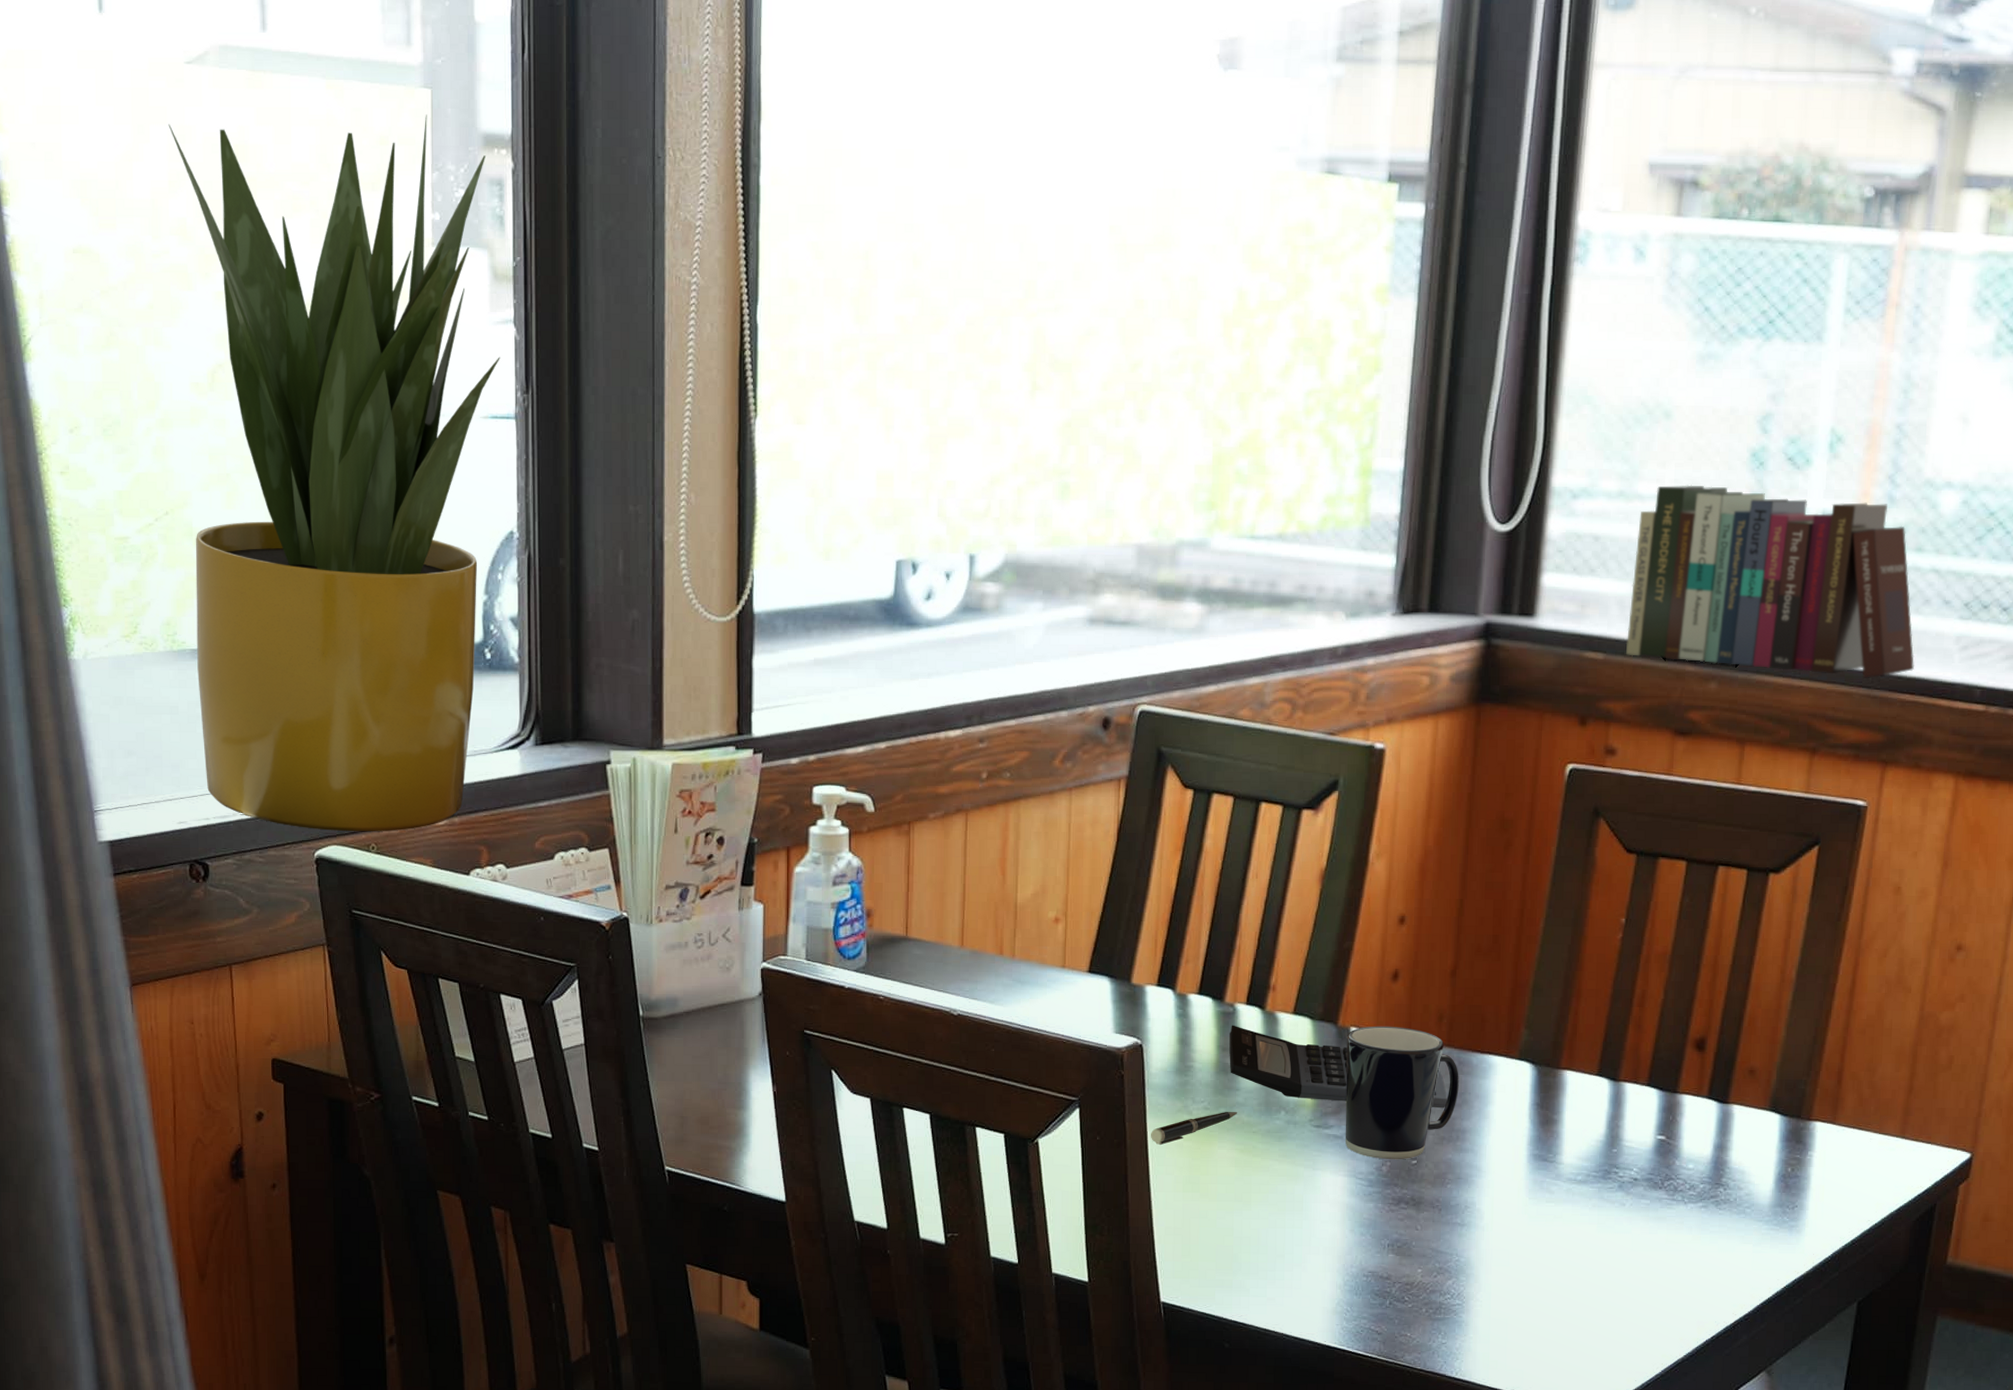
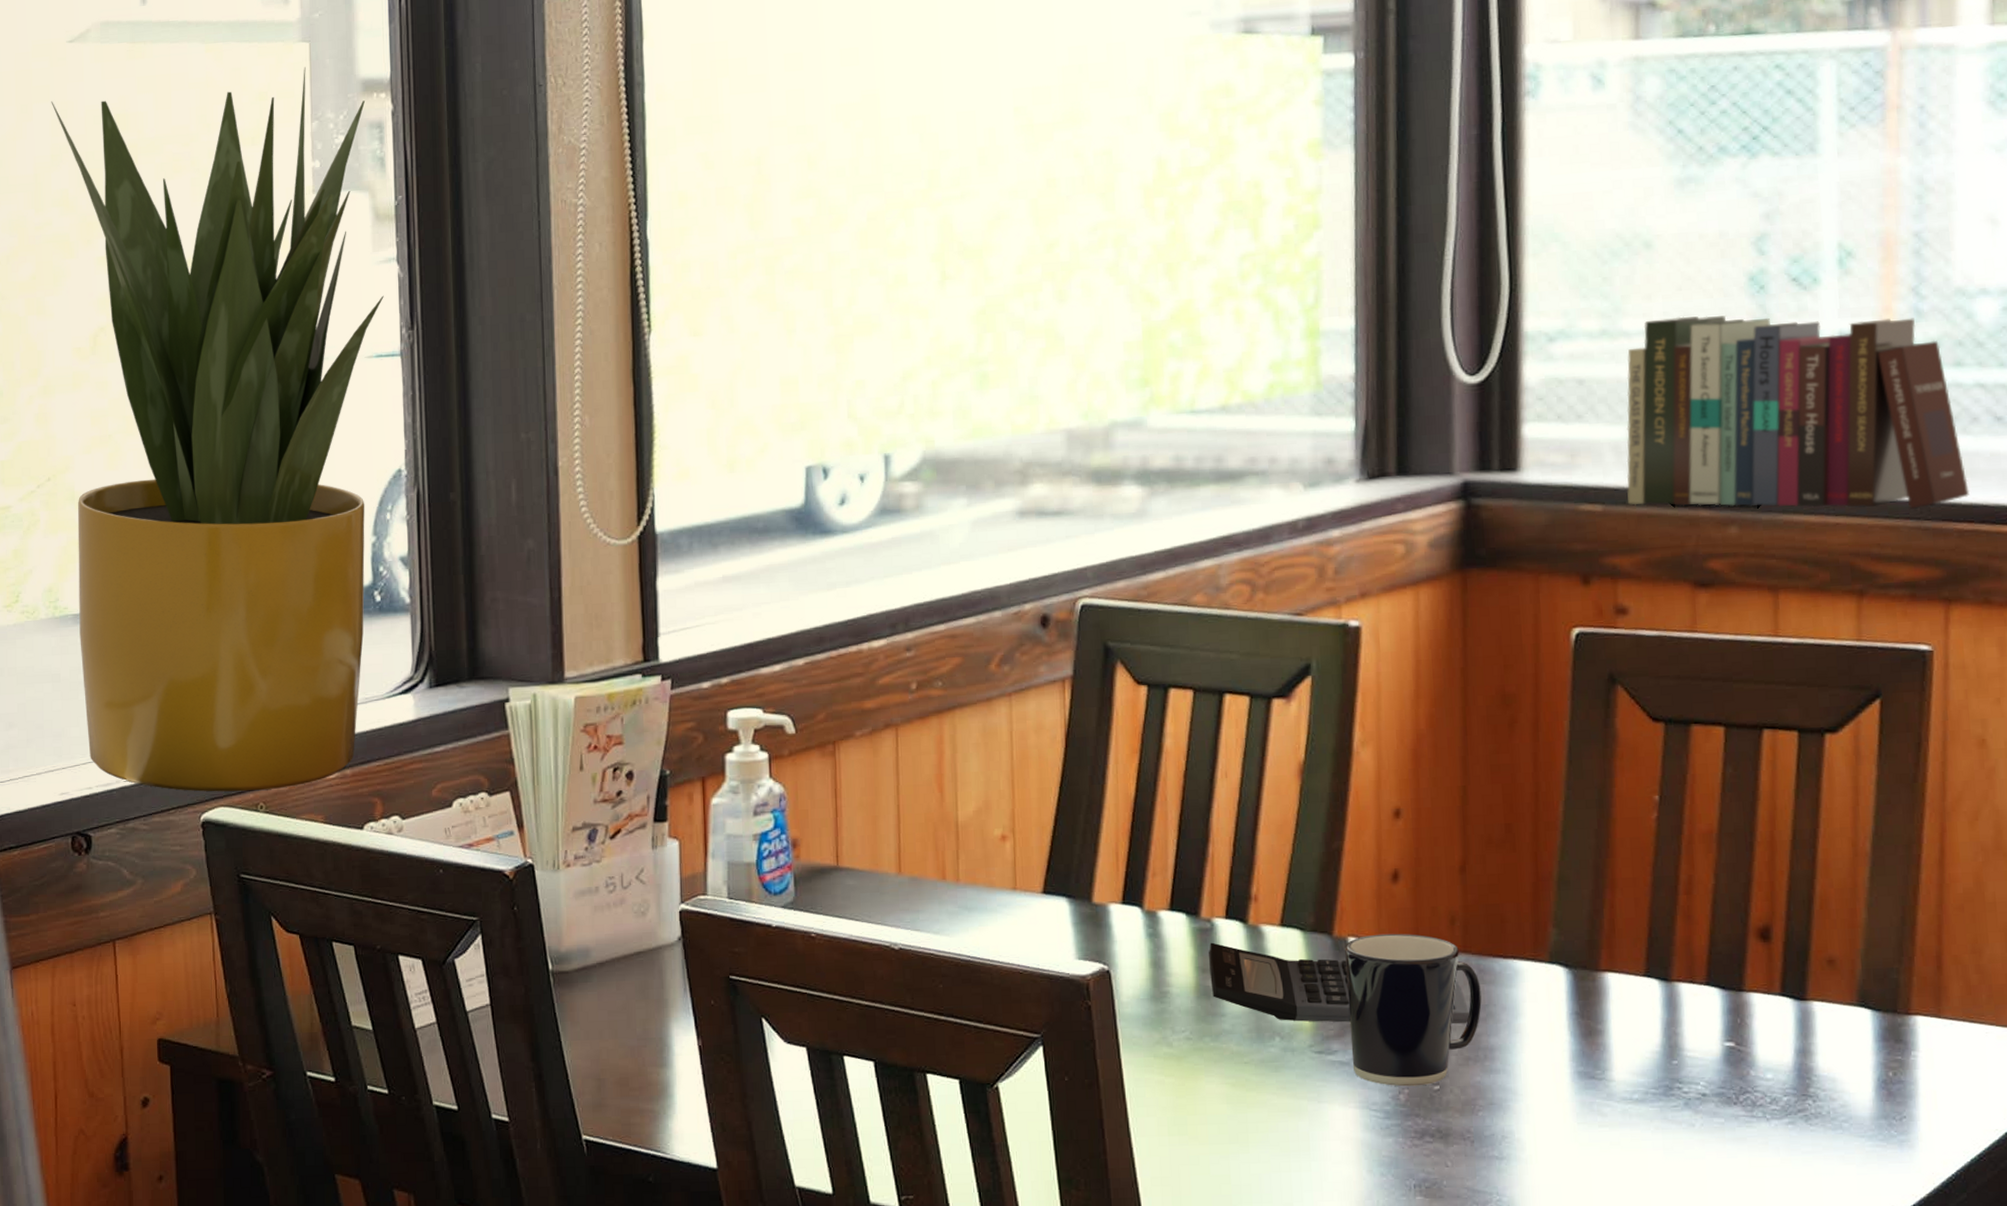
pen: present [1151,1112,1238,1146] -> none [1127,1041,1225,1084]

